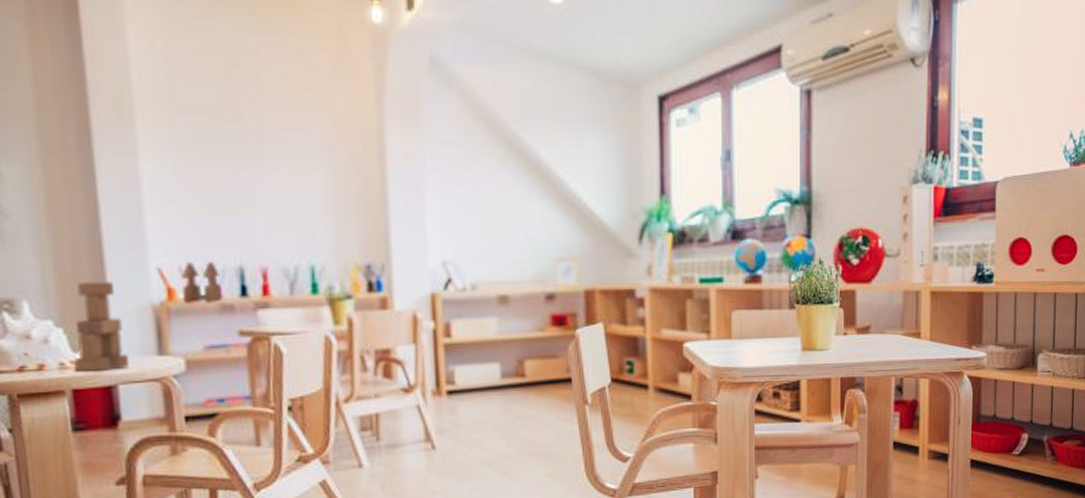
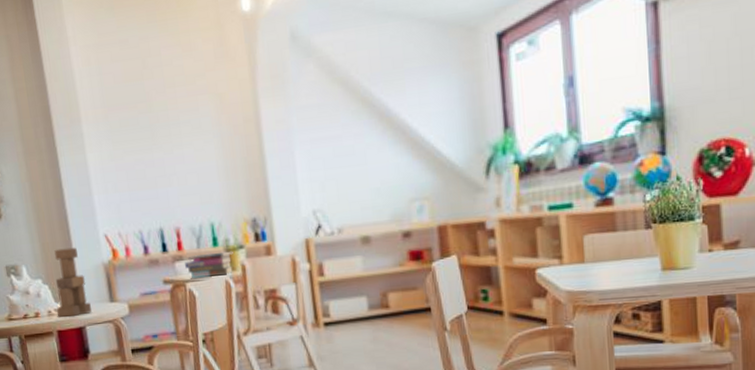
wooden toy: present [180,262,223,305] -> none [120,226,150,262]
books: none [271,301,338,332] -> present [185,251,233,279]

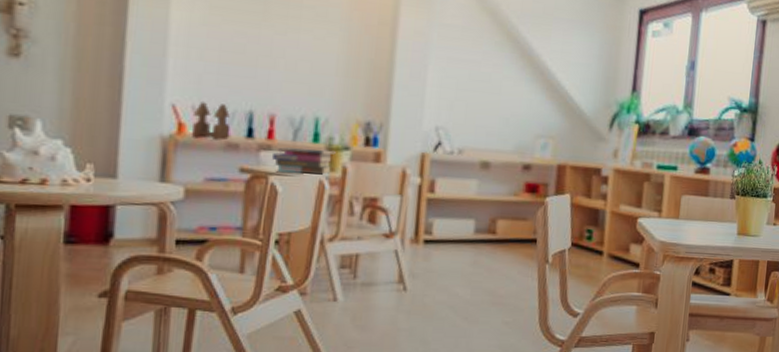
toy blocks: present [54,247,92,318] -> none [77,108,130,192]
wooden toy: none [120,226,150,262] -> present [192,102,230,141]

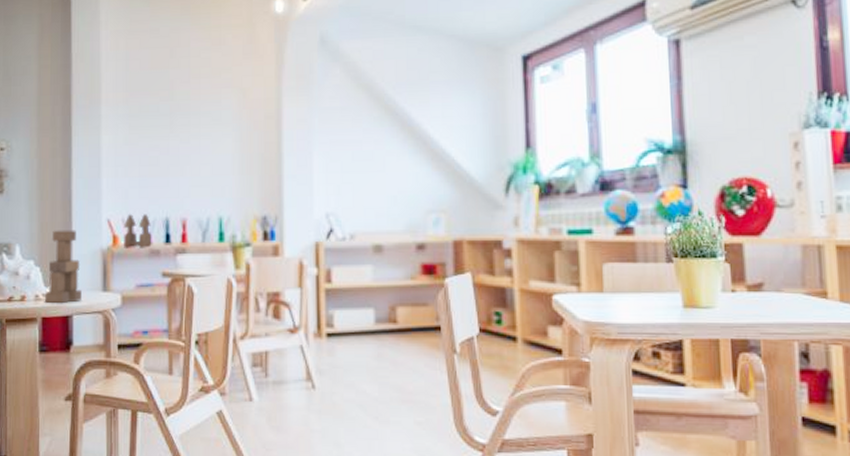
toy blocks: none [77,108,130,192] -> present [45,230,82,304]
books: present [272,147,336,175] -> none [187,248,239,274]

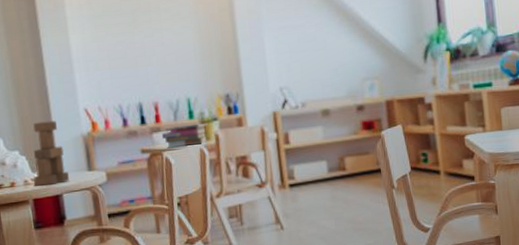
wooden toy: present [123,214,152,250] -> none [100,101,129,133]
books: none [187,248,239,274] -> present [162,122,208,149]

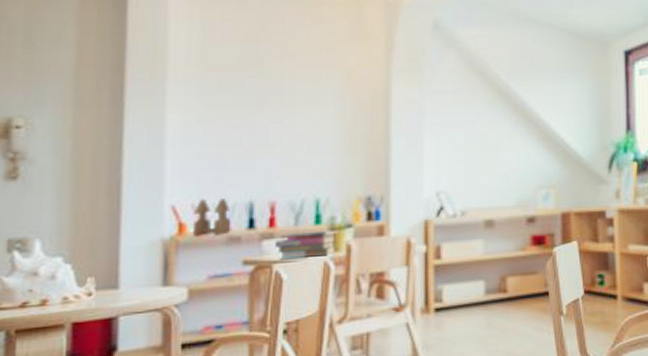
toy blocks: present [33,120,69,187] -> none [78,219,132,307]
wooden toy: none [100,101,129,133] -> present [192,198,231,238]

